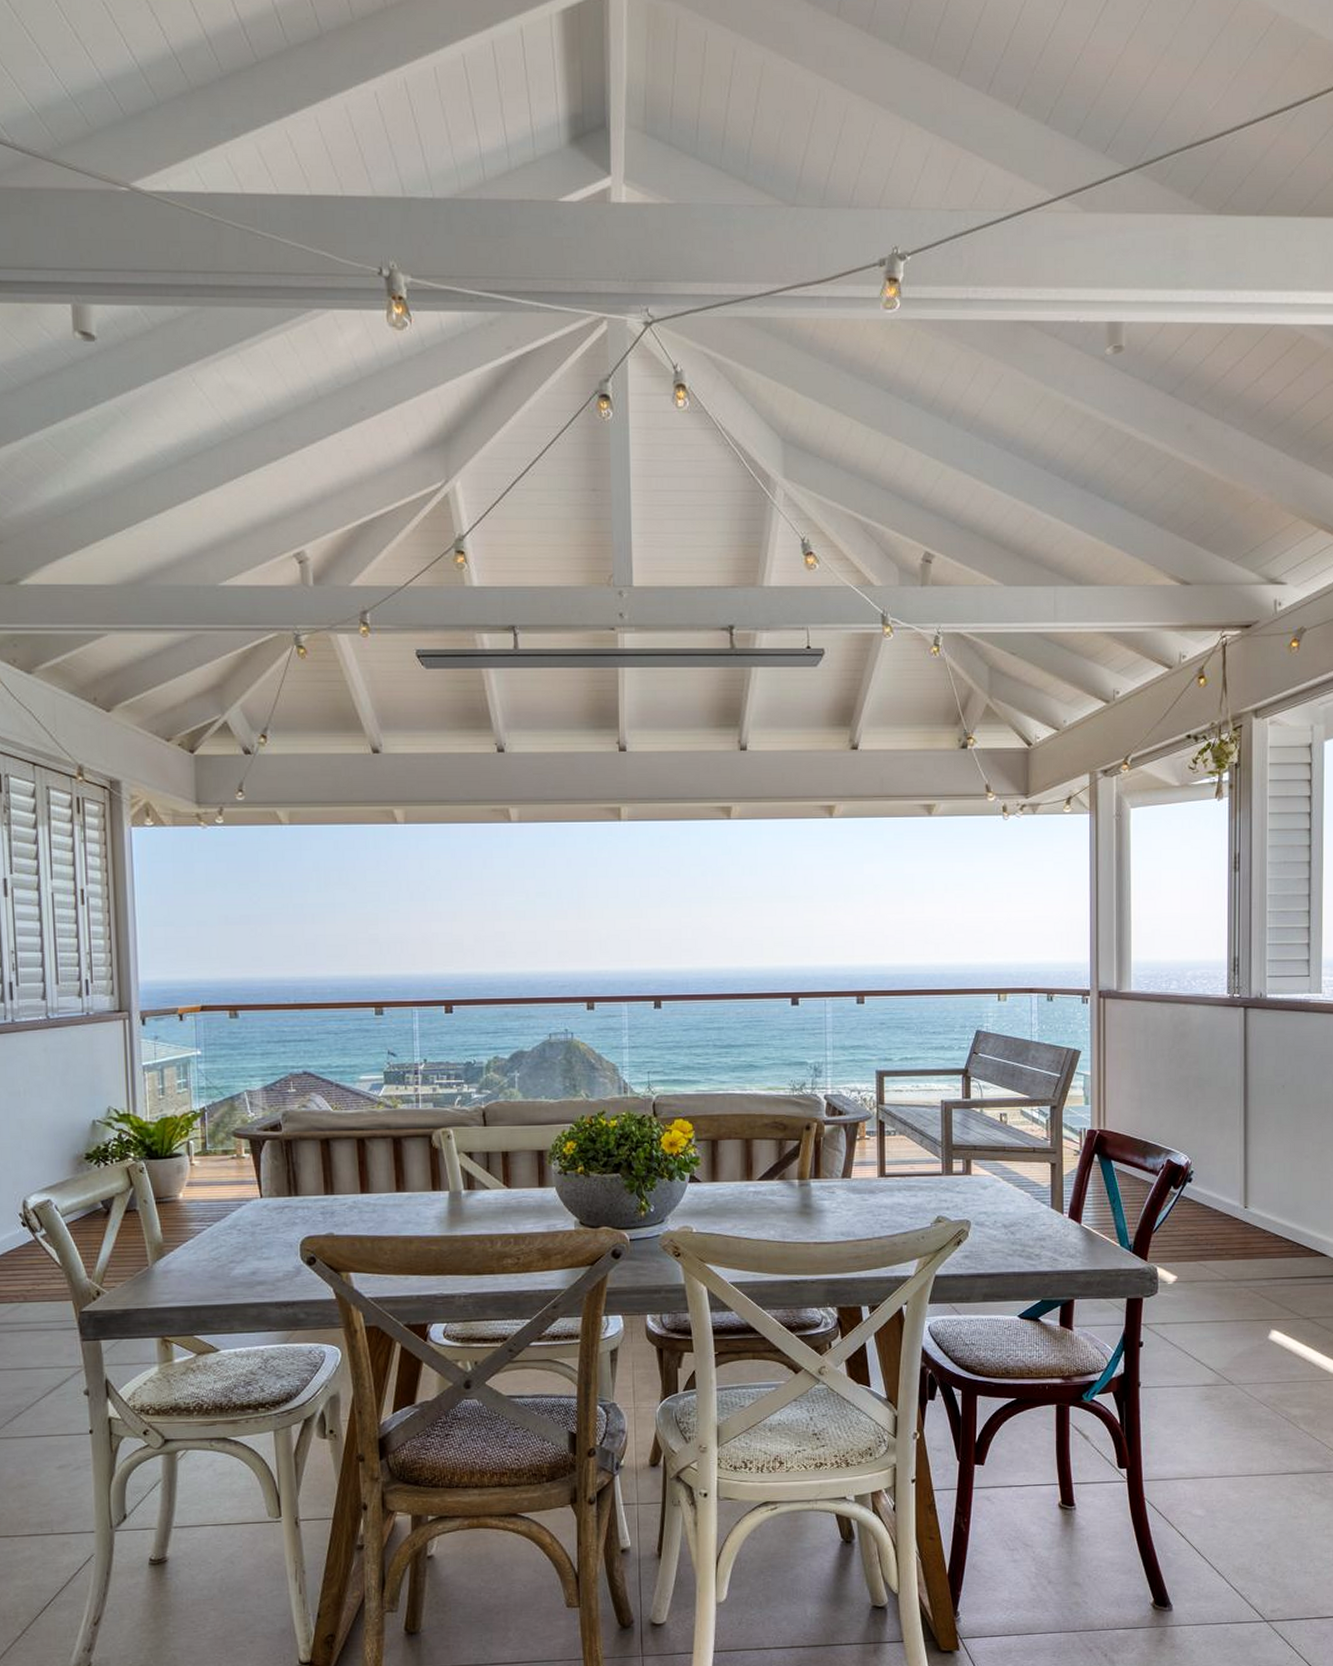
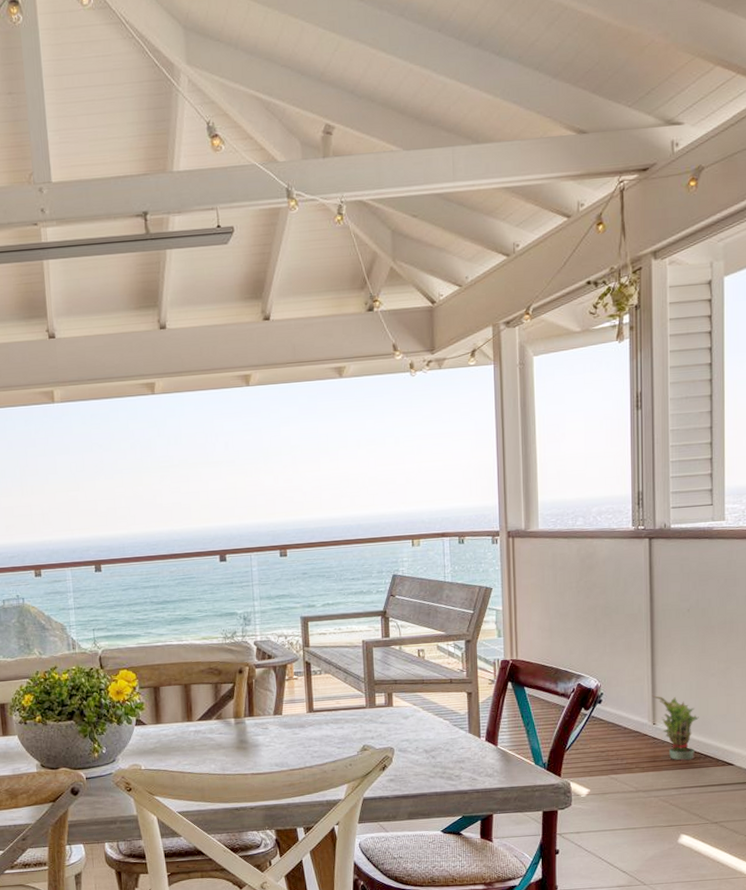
potted plant: none [1244,1175,1292,1249] -> present [652,694,699,761]

